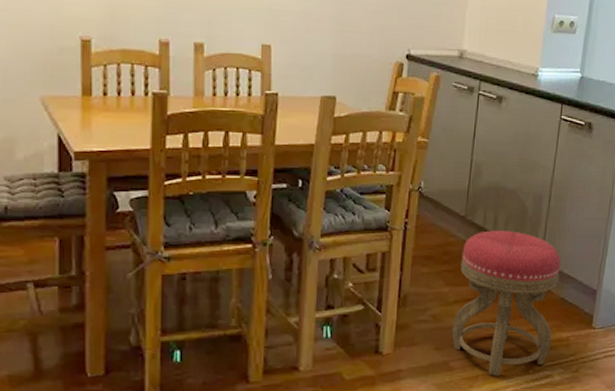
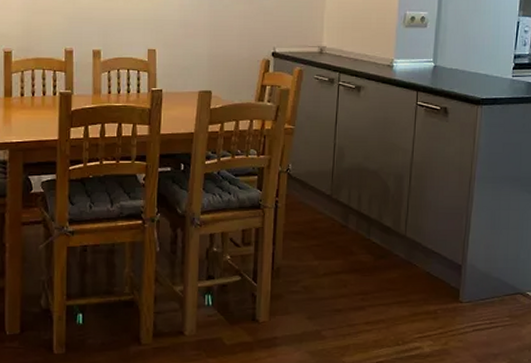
stool: present [451,230,561,376] -> none [322,208,424,346]

